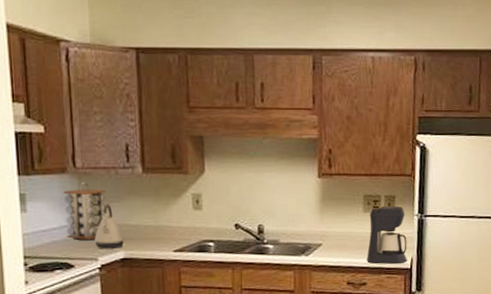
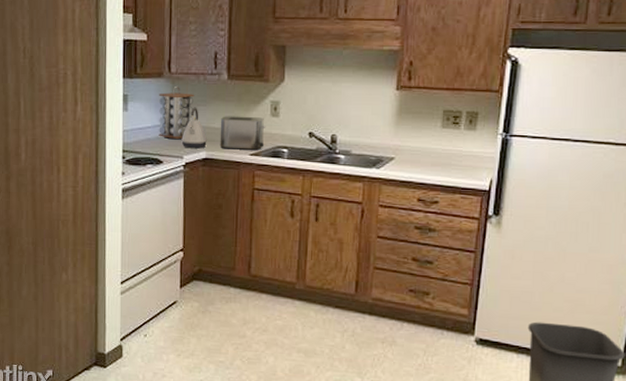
toaster: none [137,210,189,247] -> present [220,116,266,151]
coffee maker: present [366,205,407,264] -> none [441,122,488,185]

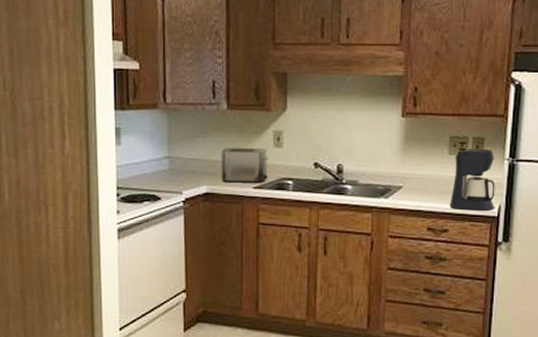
spice rack: present [158,85,195,139] -> none [153,117,193,173]
kettle: present [181,107,207,149] -> none [180,139,207,183]
coffee maker: none [441,122,488,185] -> present [450,147,495,212]

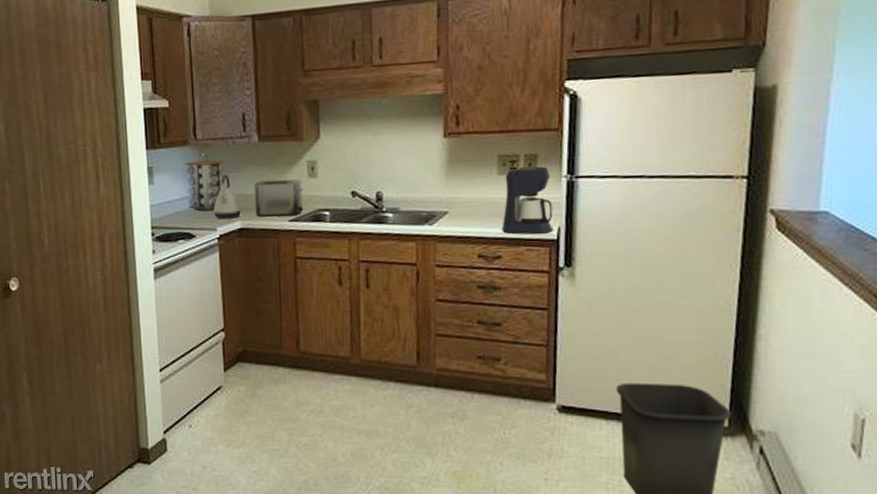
spice rack: none [153,117,193,173] -> present [185,152,225,211]
kettle: none [180,139,207,183] -> present [213,174,241,219]

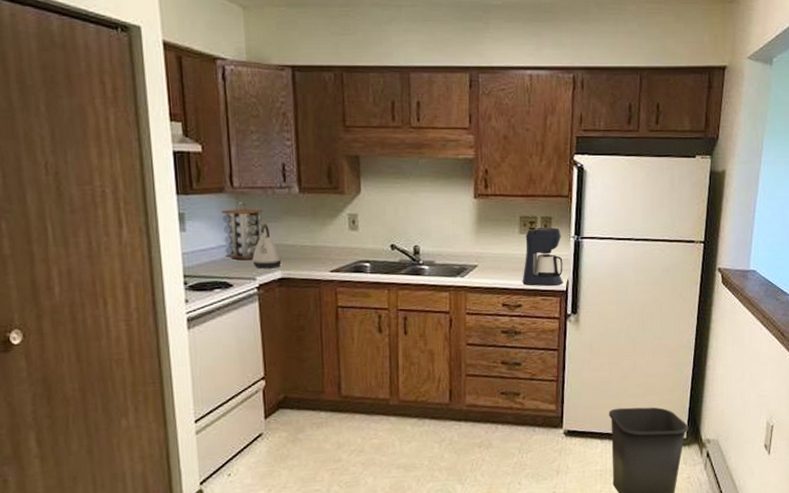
toaster: present [253,179,304,217] -> none [294,231,345,267]

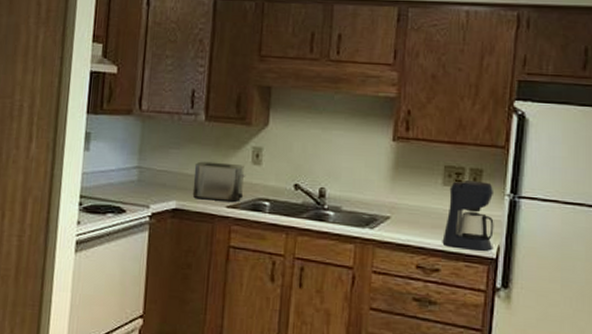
spice rack: present [221,201,264,259] -> none [123,125,167,185]
kettle: present [252,224,282,269] -> none [149,150,178,198]
toaster: none [294,231,345,267] -> present [192,161,246,203]

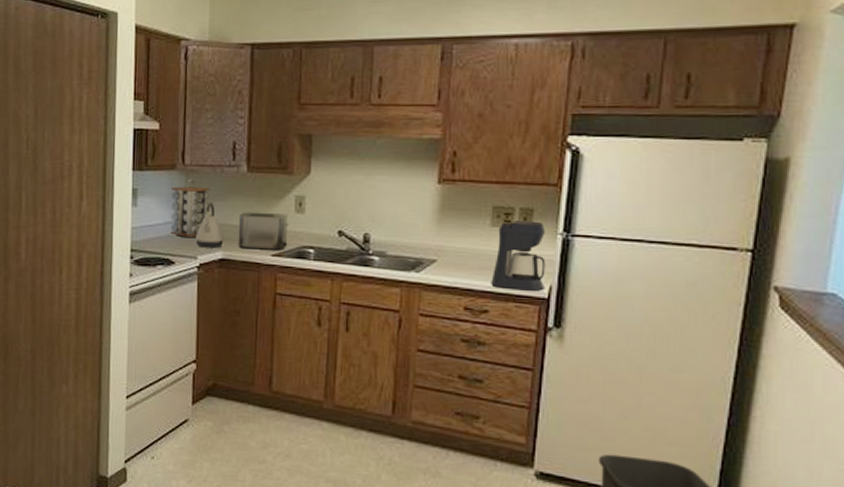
spice rack: none [123,125,167,185] -> present [170,178,211,237]
kettle: none [149,150,178,198] -> present [195,202,224,248]

